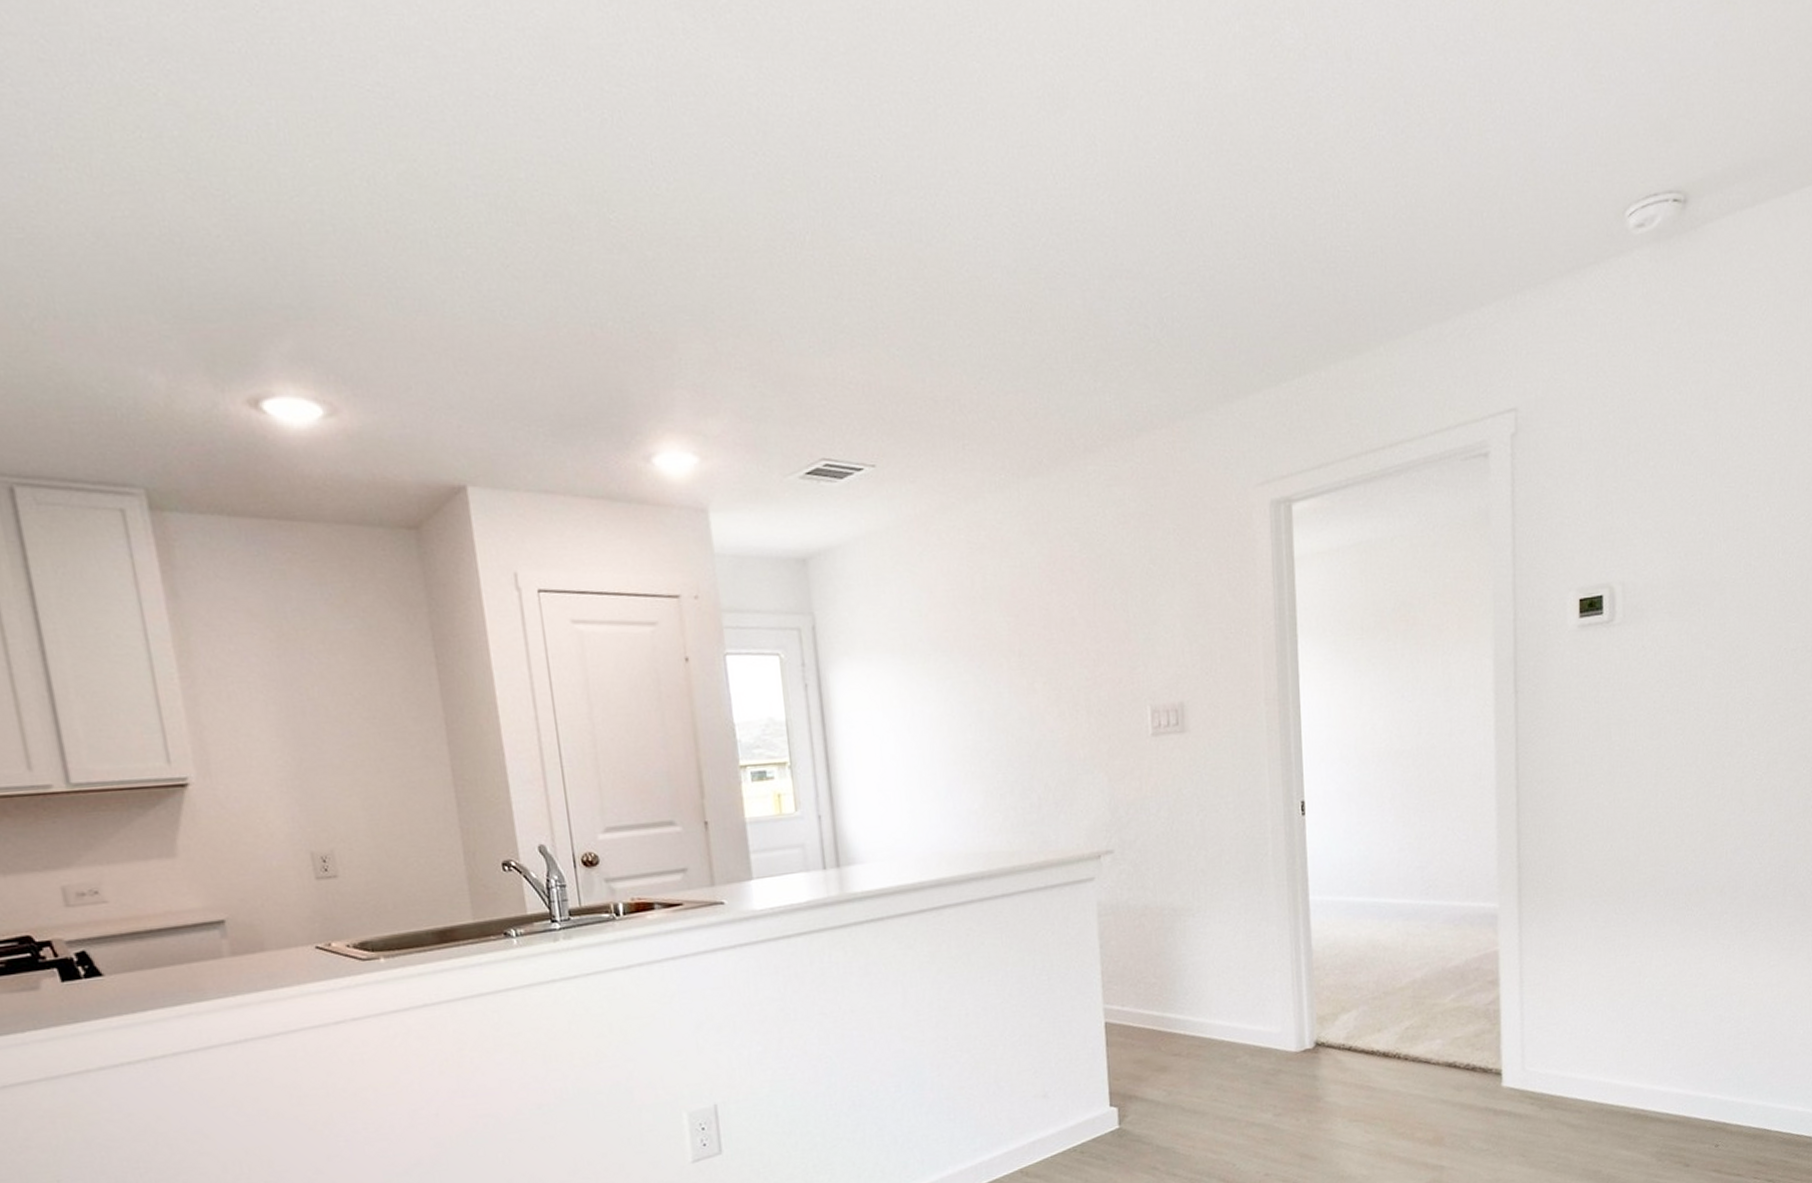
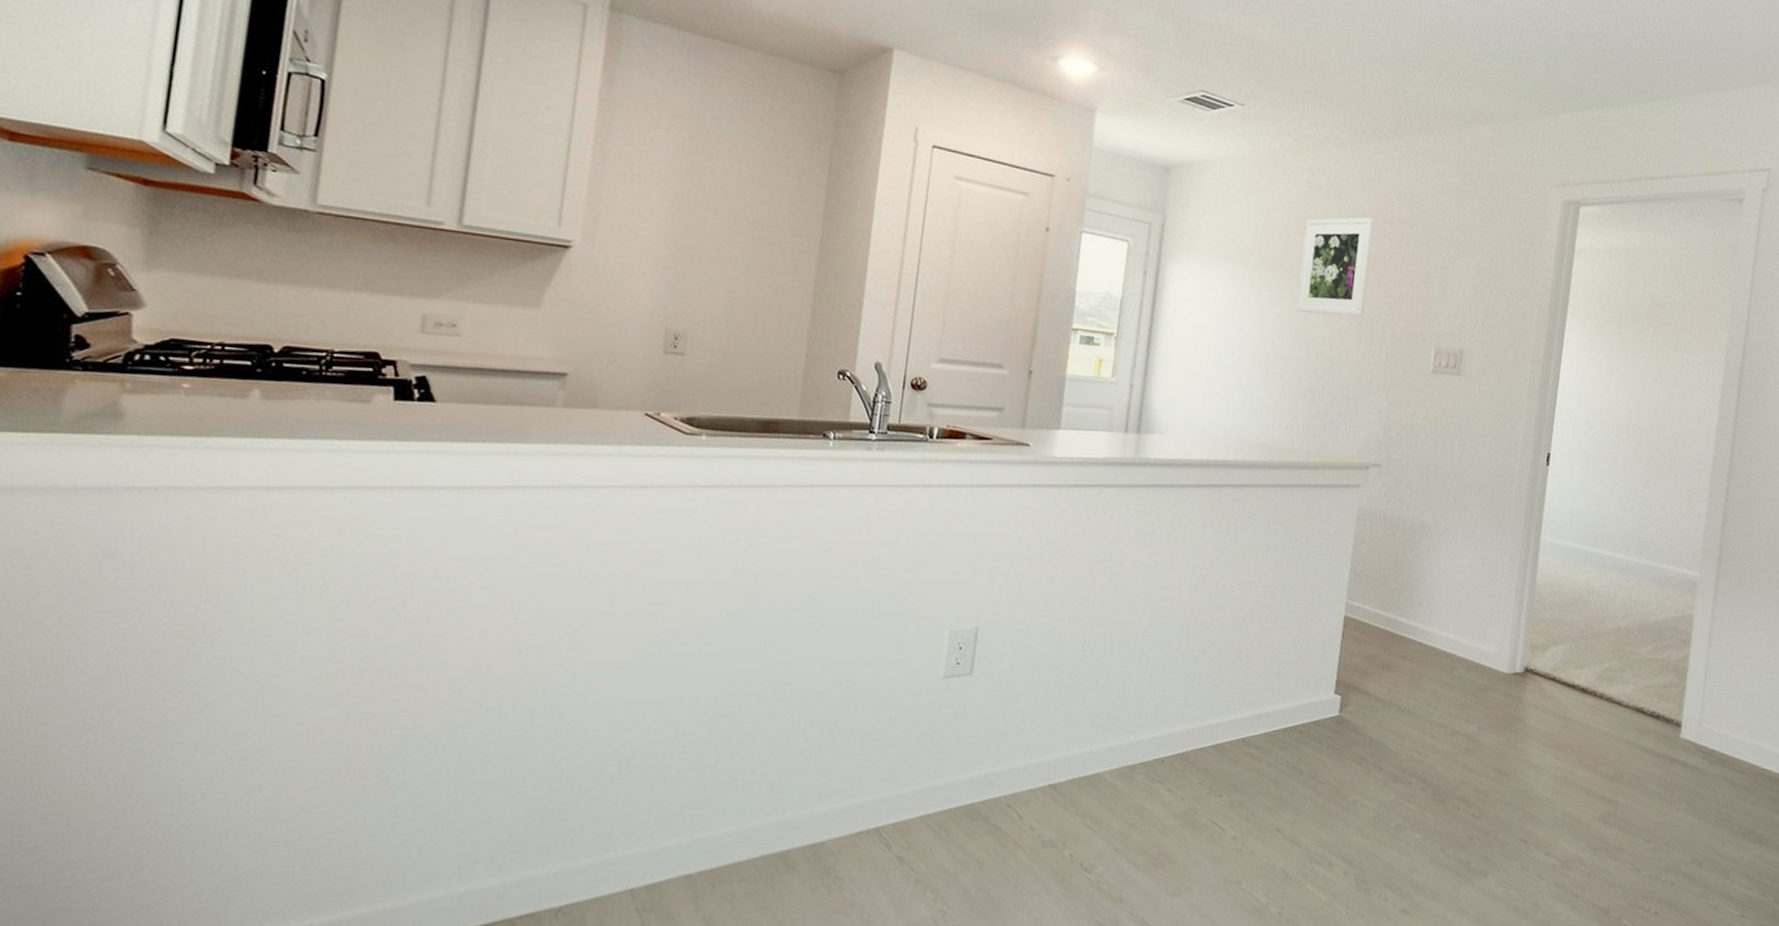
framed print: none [975,569,1062,697] -> present [1296,217,1375,317]

